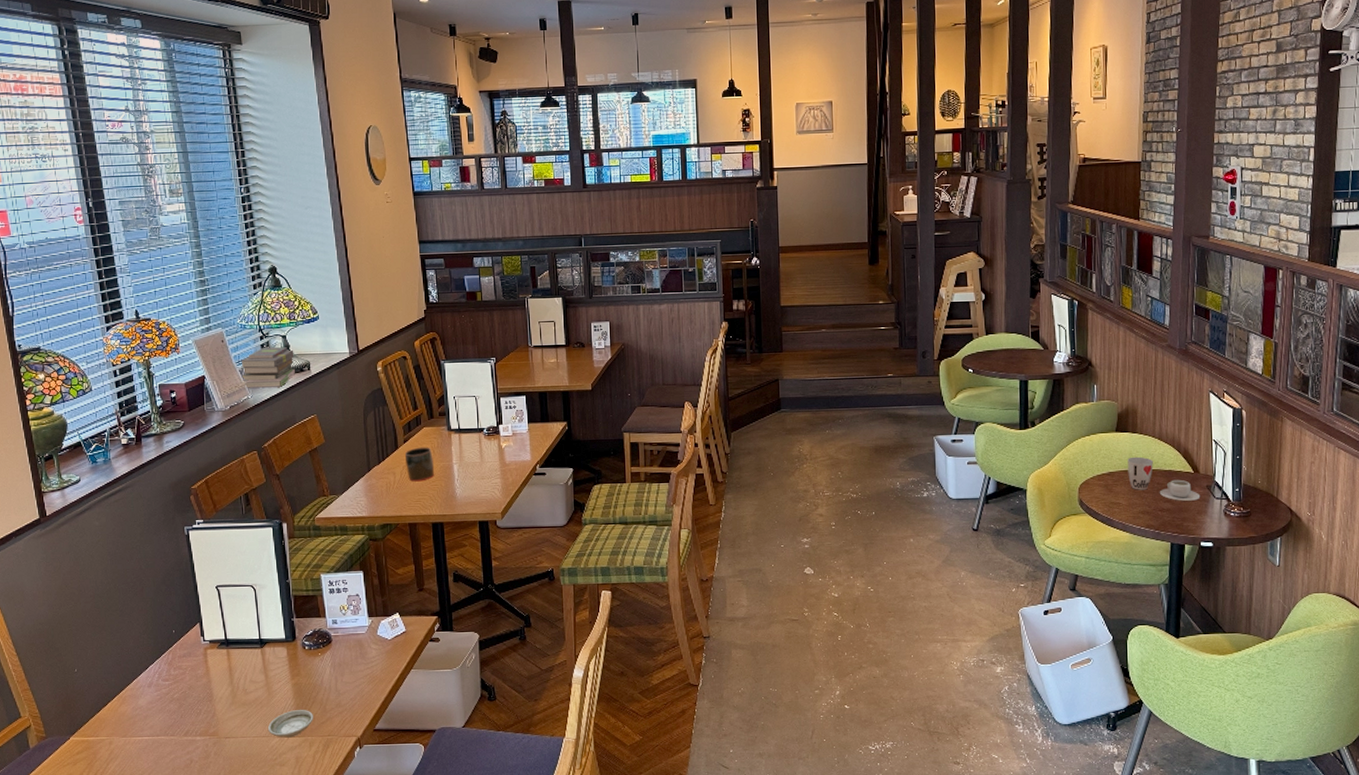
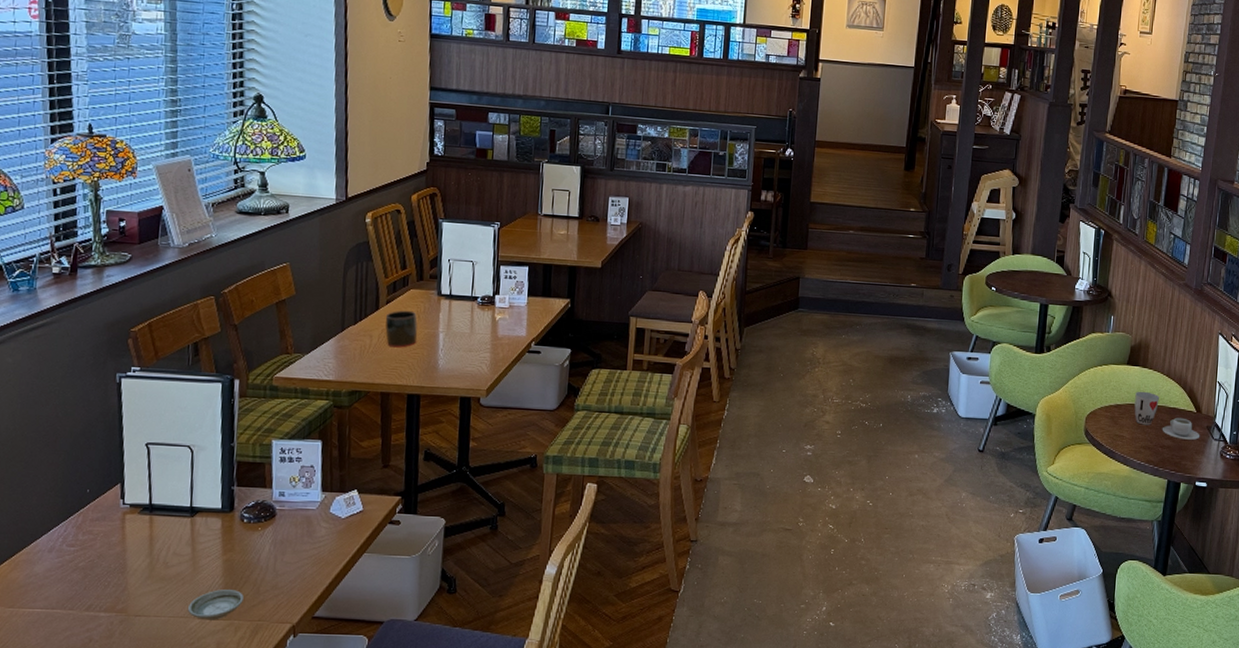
books: present [241,347,295,388] -> none [207,182,272,228]

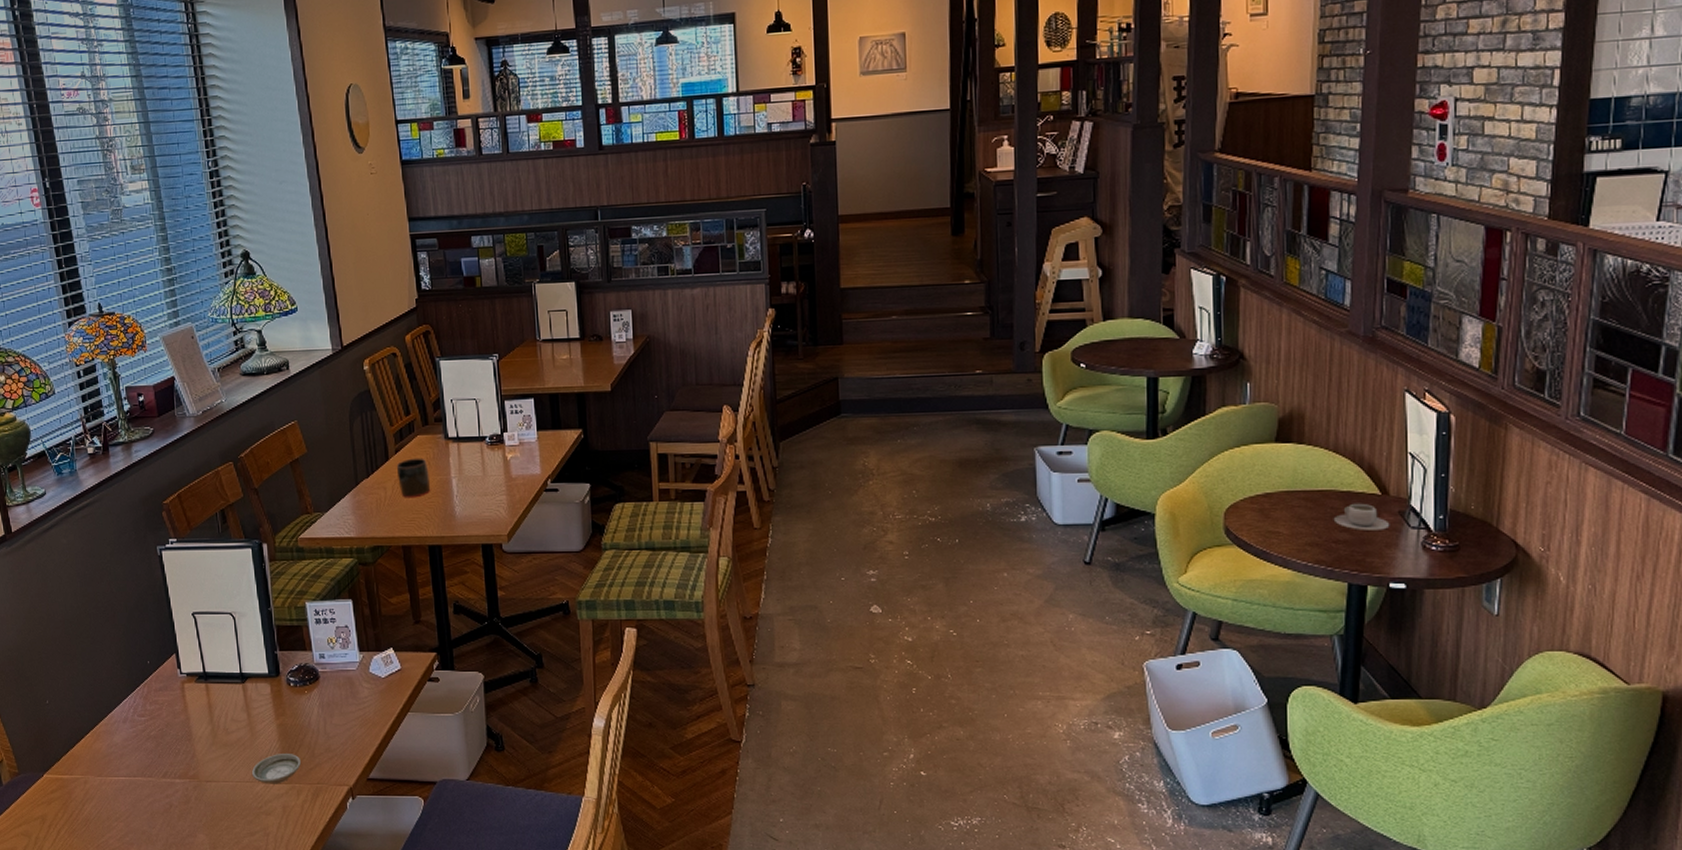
cup: present [1134,391,1159,425] -> none [1291,473,1326,516]

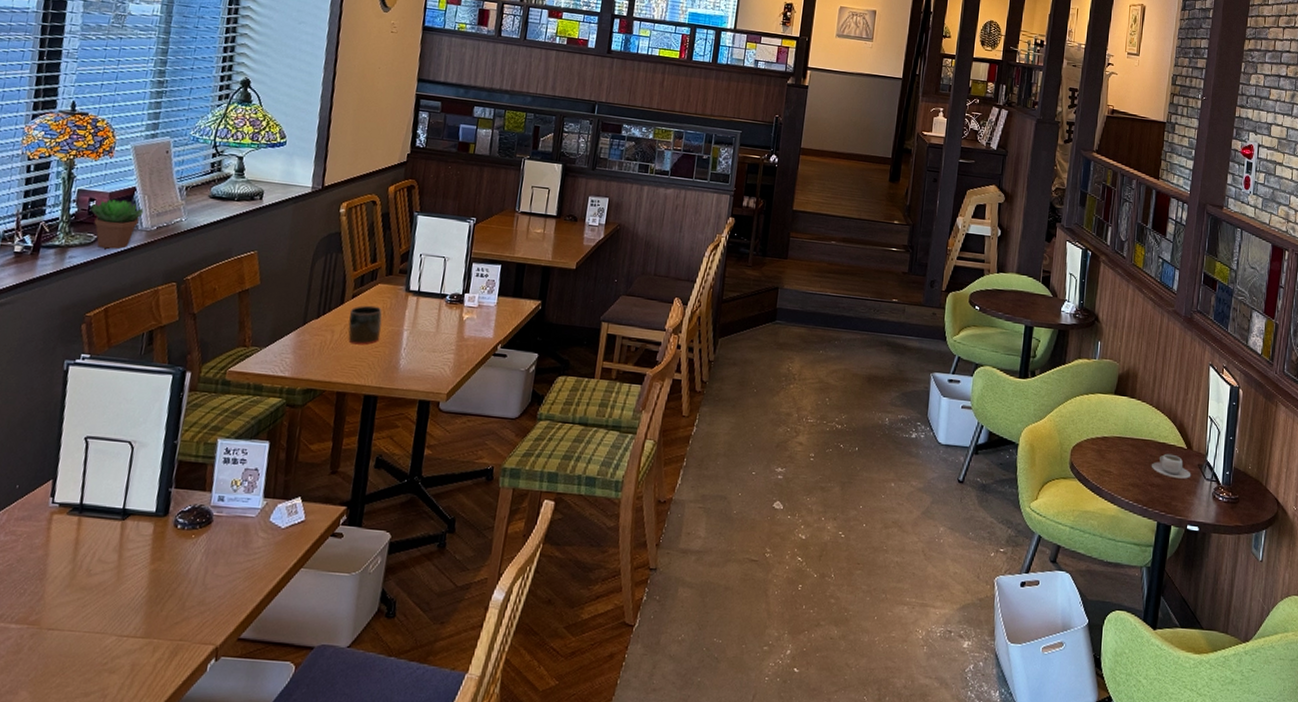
succulent plant: none [140,390,187,439] -> present [89,198,144,250]
saucer: present [251,754,302,784] -> none [104,603,168,638]

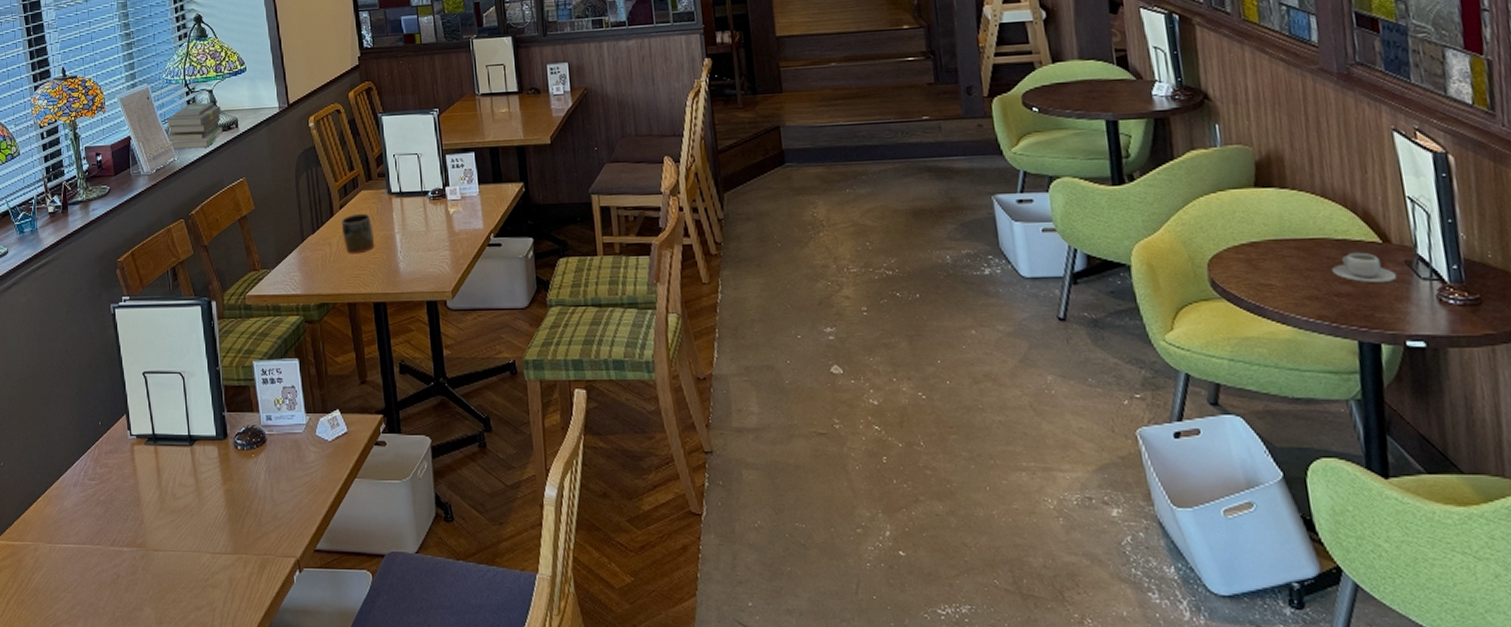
succulent plant: present [89,198,144,250] -> none [98,149,142,197]
books: none [181,166,249,214] -> present [167,103,222,149]

